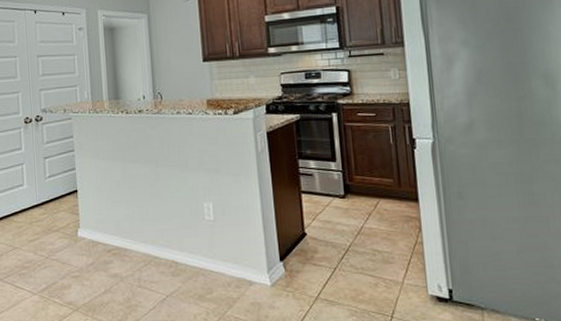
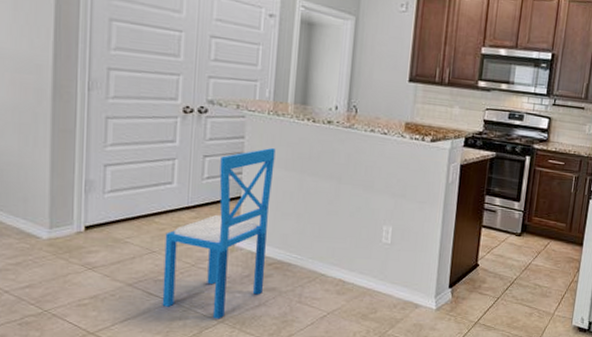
dining chair: none [23,142,107,308] -> present [162,147,276,319]

